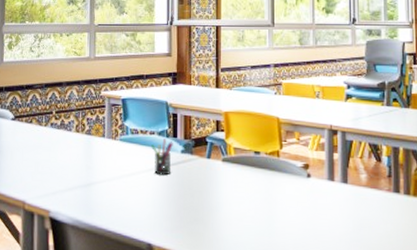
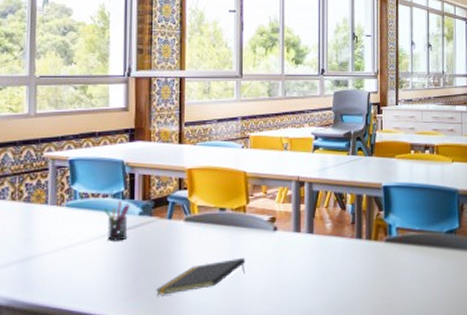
notepad: none [197,201,280,230] -> present [156,257,246,295]

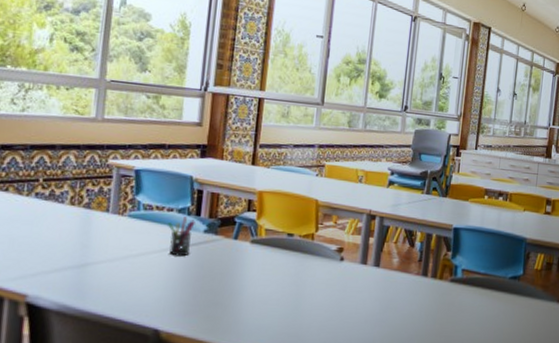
notepad: present [156,257,246,295] -> none [214,284,309,314]

